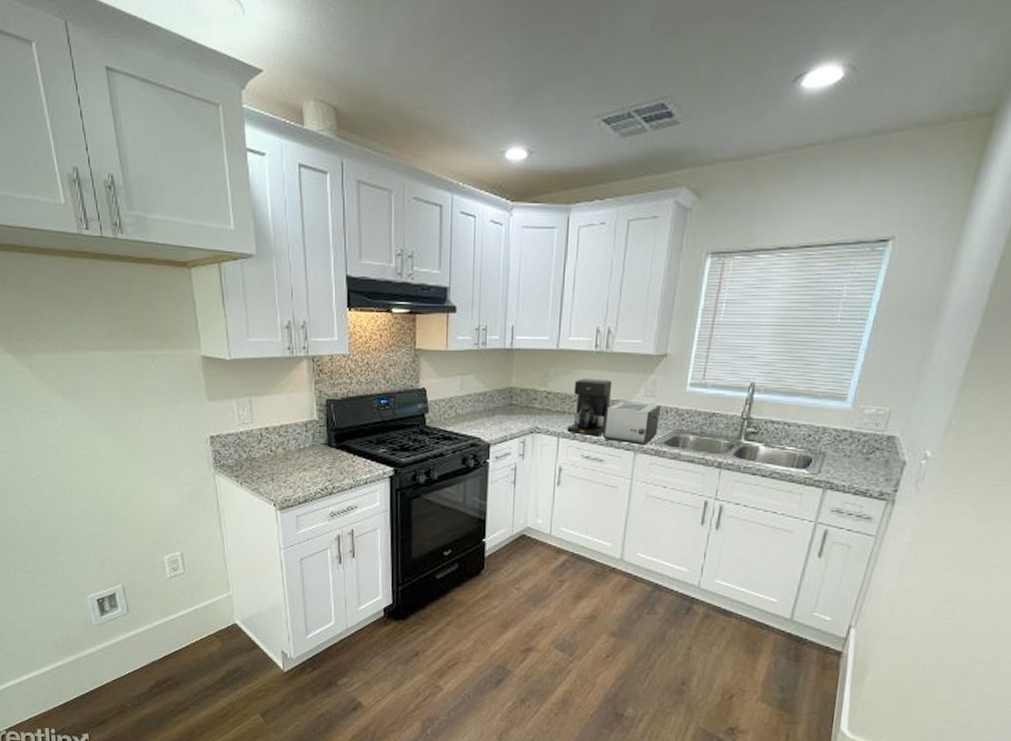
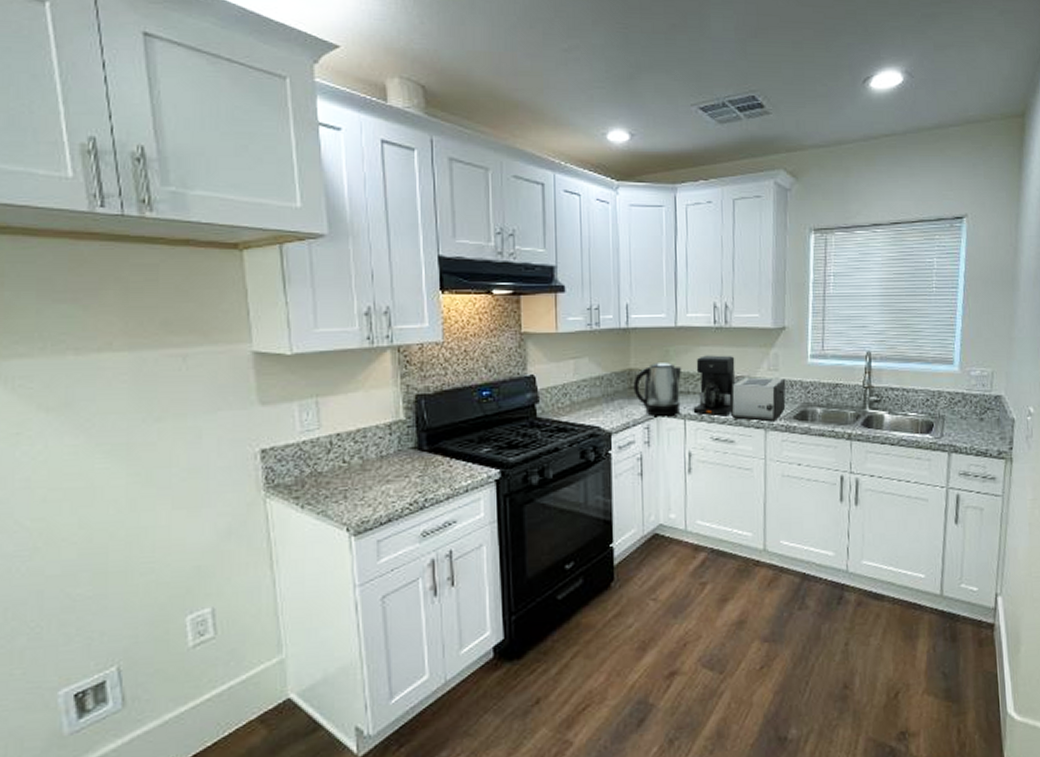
kettle: none [513,383,560,433] -> present [633,362,682,416]

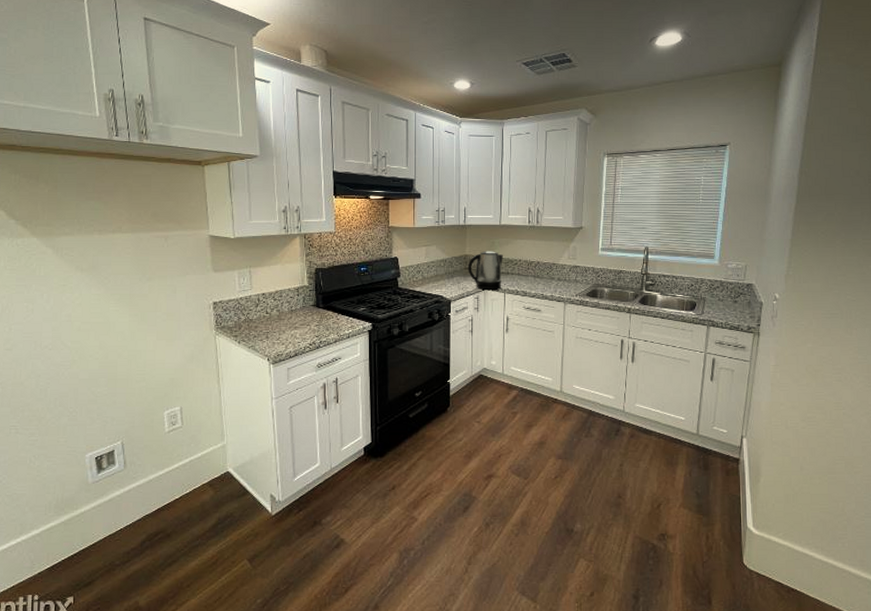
coffee maker: present [693,355,736,417] -> none [511,246,543,292]
toaster: present [730,377,786,423] -> none [539,263,582,297]

